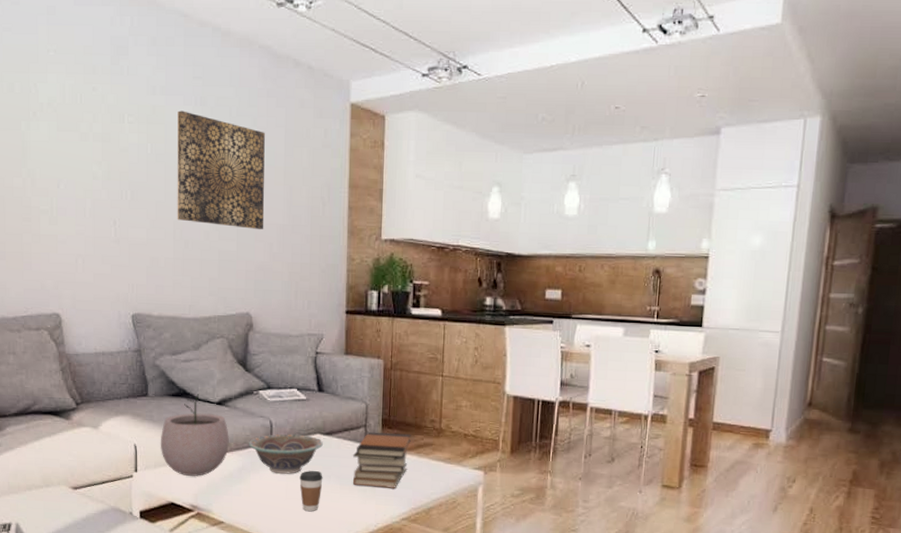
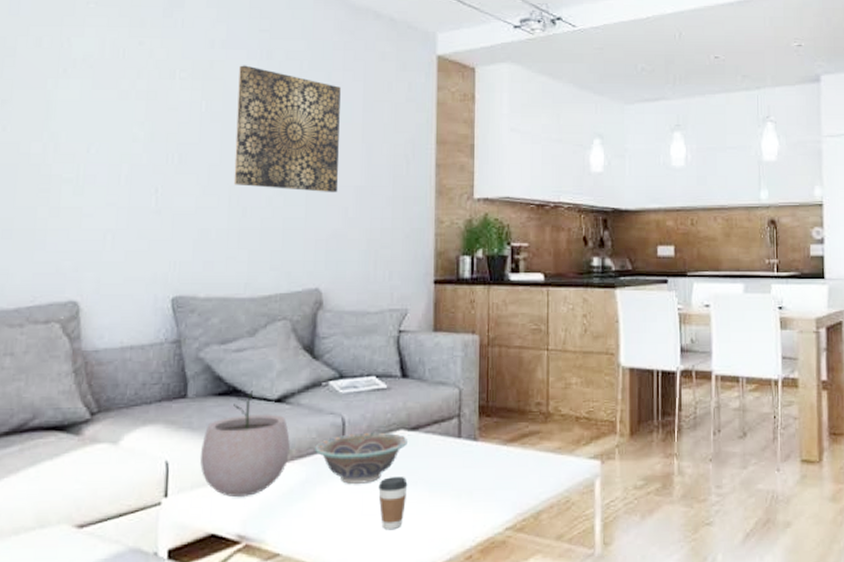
book stack: present [353,431,411,488] -> none [445,421,514,491]

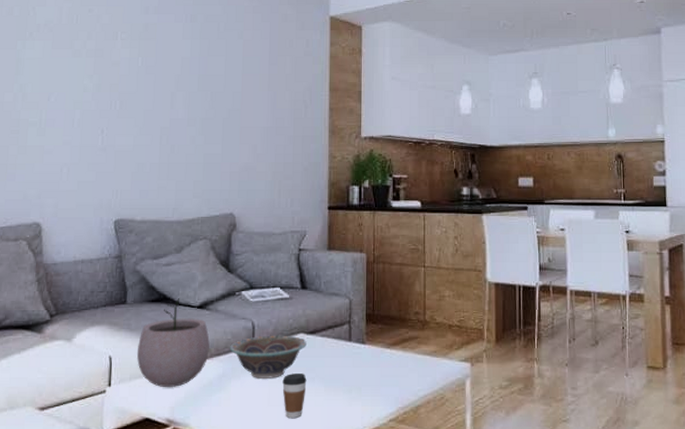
wall art: present [233,65,341,193] -> none [164,27,251,133]

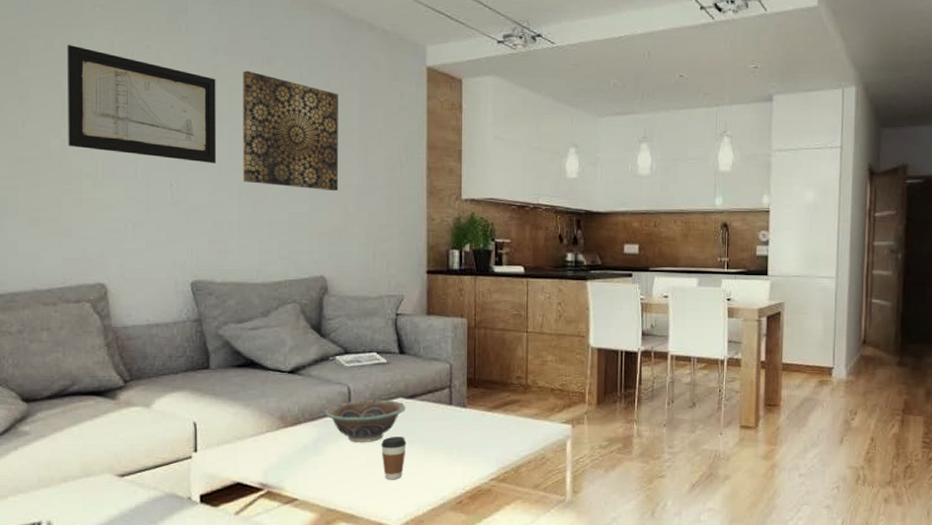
wall art: none [18,12,145,111] -> present [67,45,216,163]
plant pot: present [136,298,210,387] -> none [223,363,303,452]
wall art: none [164,27,251,133] -> present [242,70,339,192]

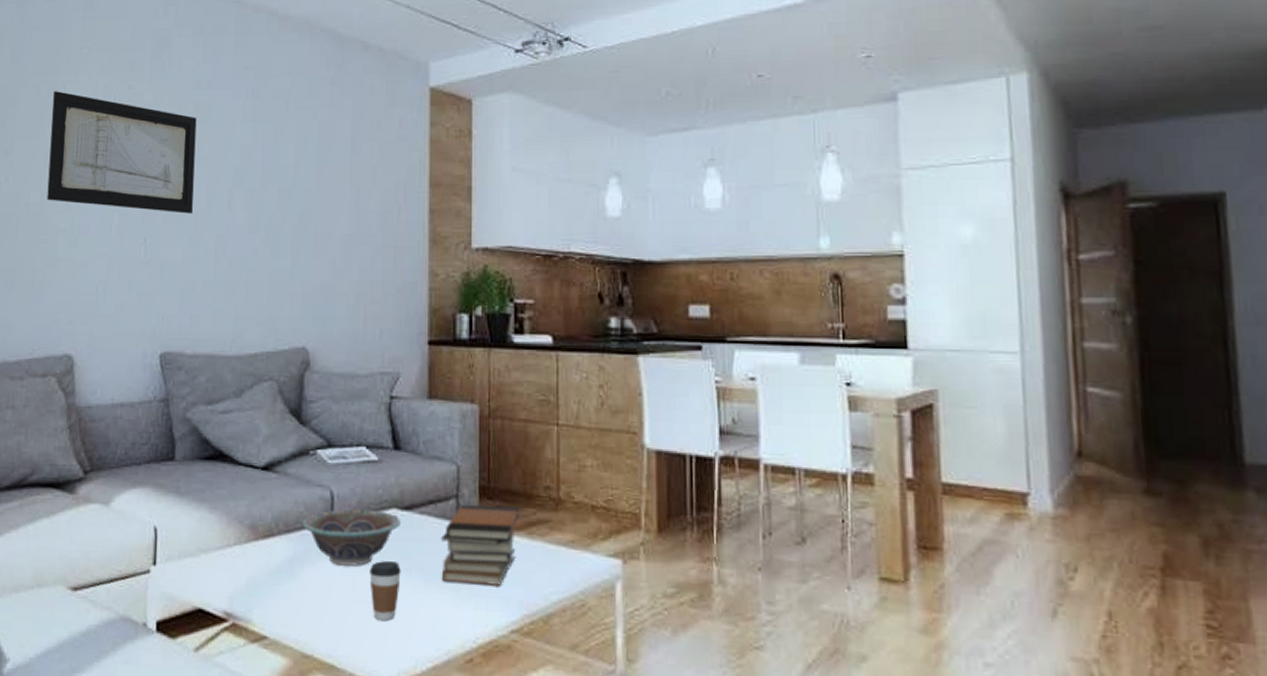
wall art: present [242,70,339,192] -> none [220,106,327,243]
book stack: none [438,392,497,449] -> present [441,504,519,586]

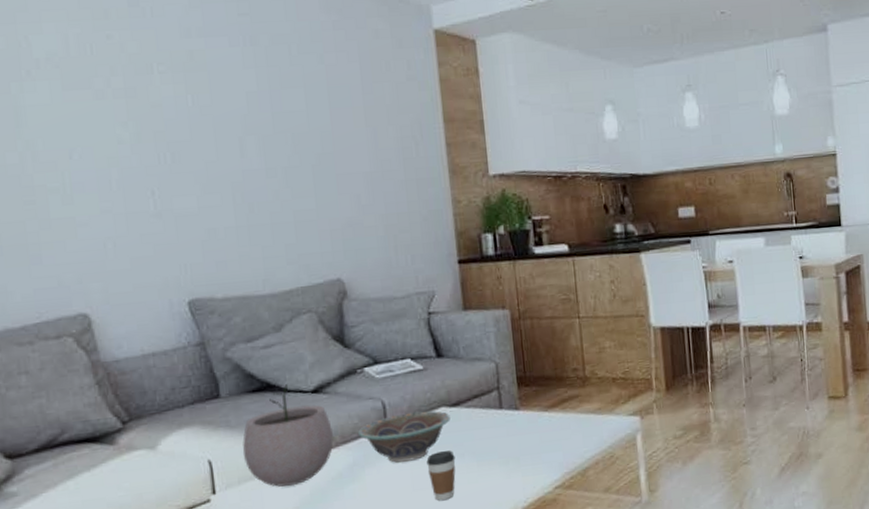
wall art: present [47,91,197,214] -> none [12,43,202,164]
plant pot: none [187,456,277,571] -> present [242,384,334,487]
book stack: present [441,504,519,586] -> none [488,388,554,459]

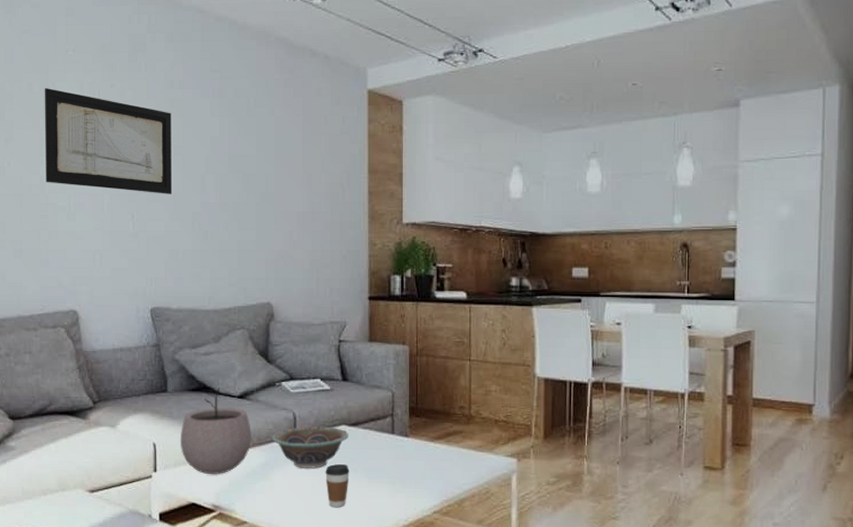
wall art: none [12,43,202,164] -> present [44,88,172,194]

